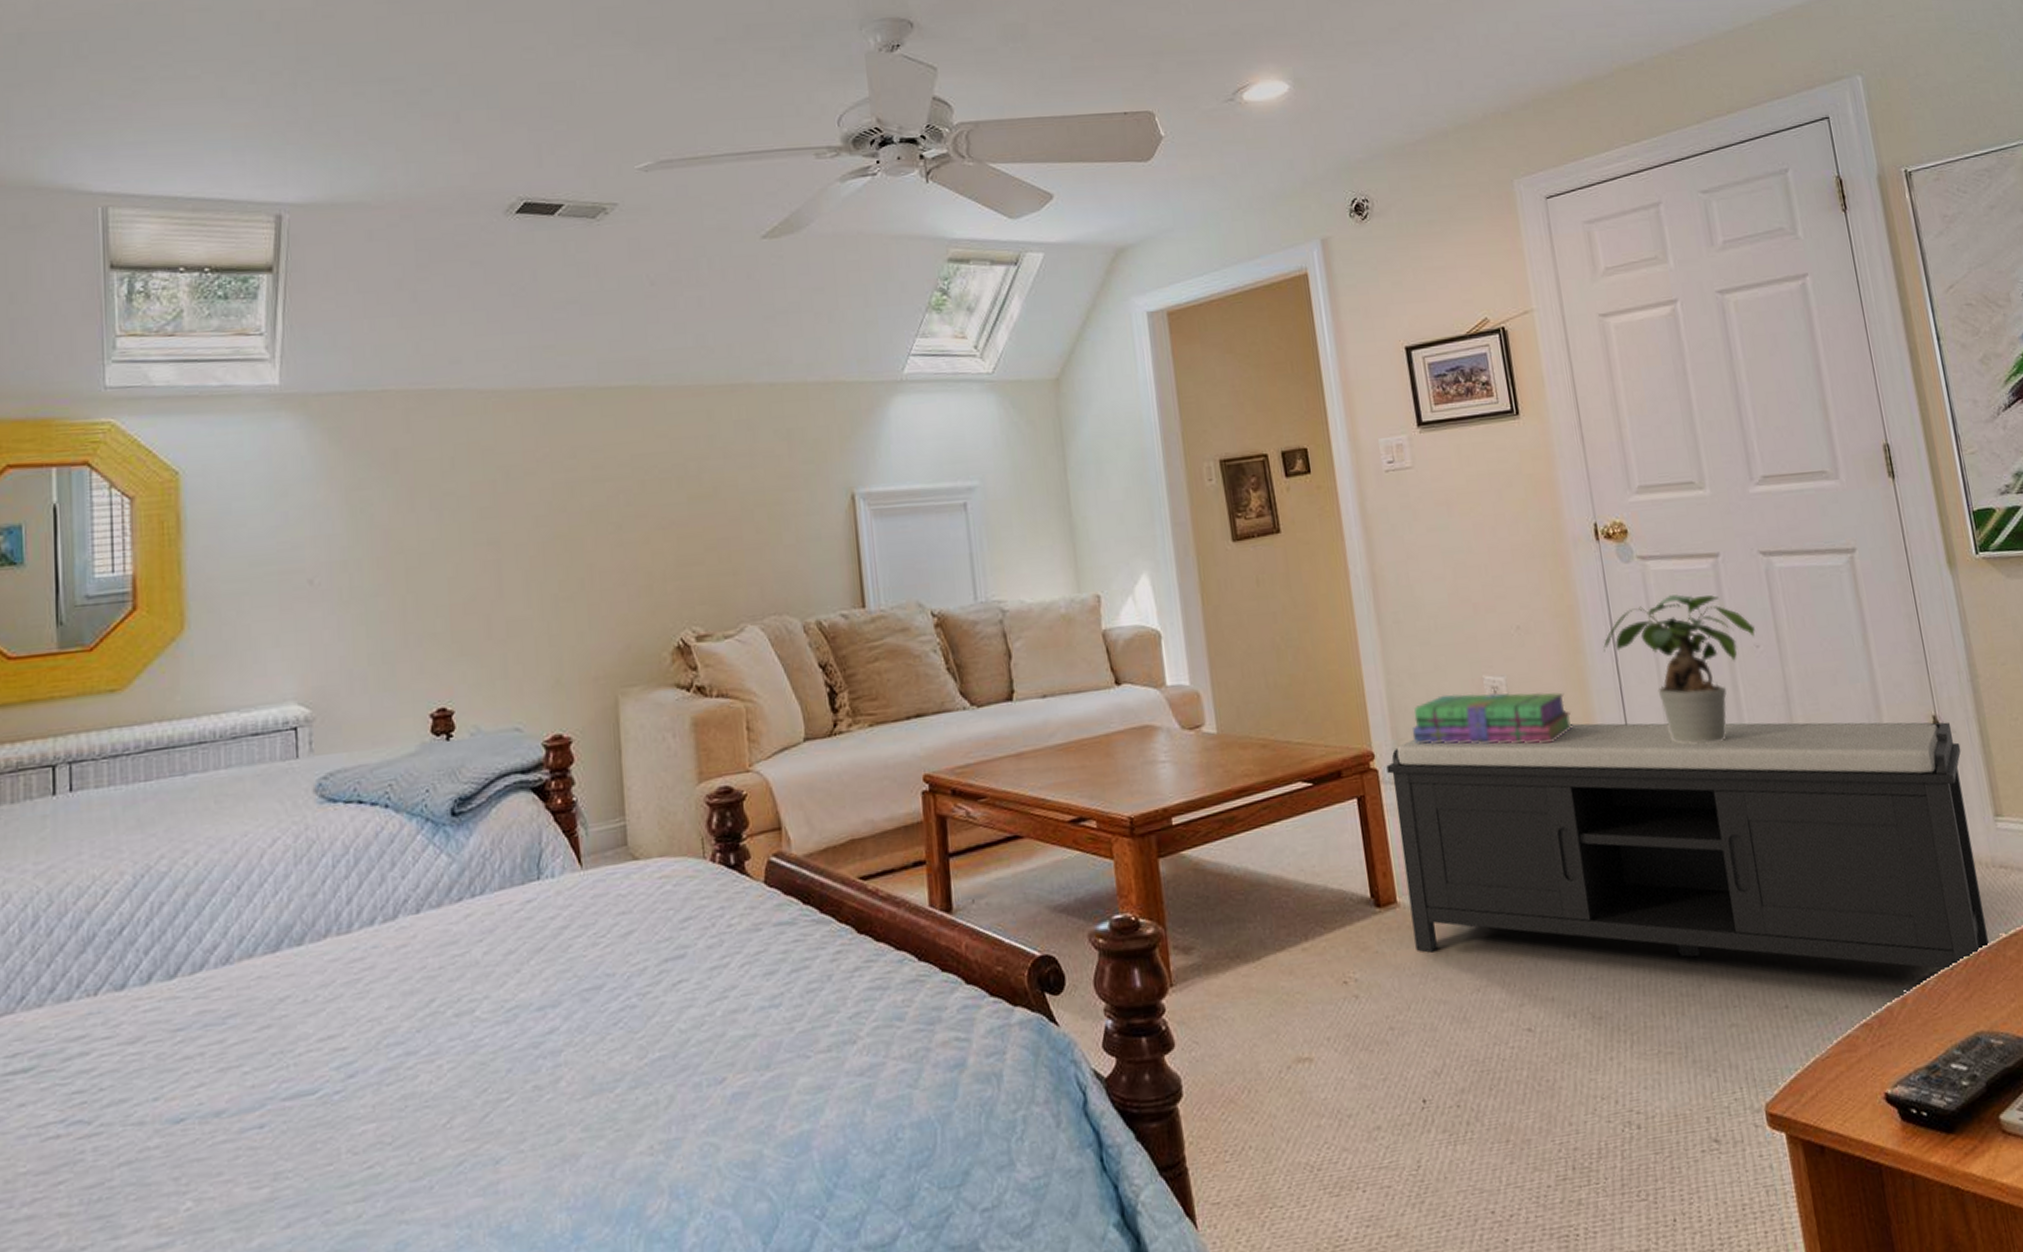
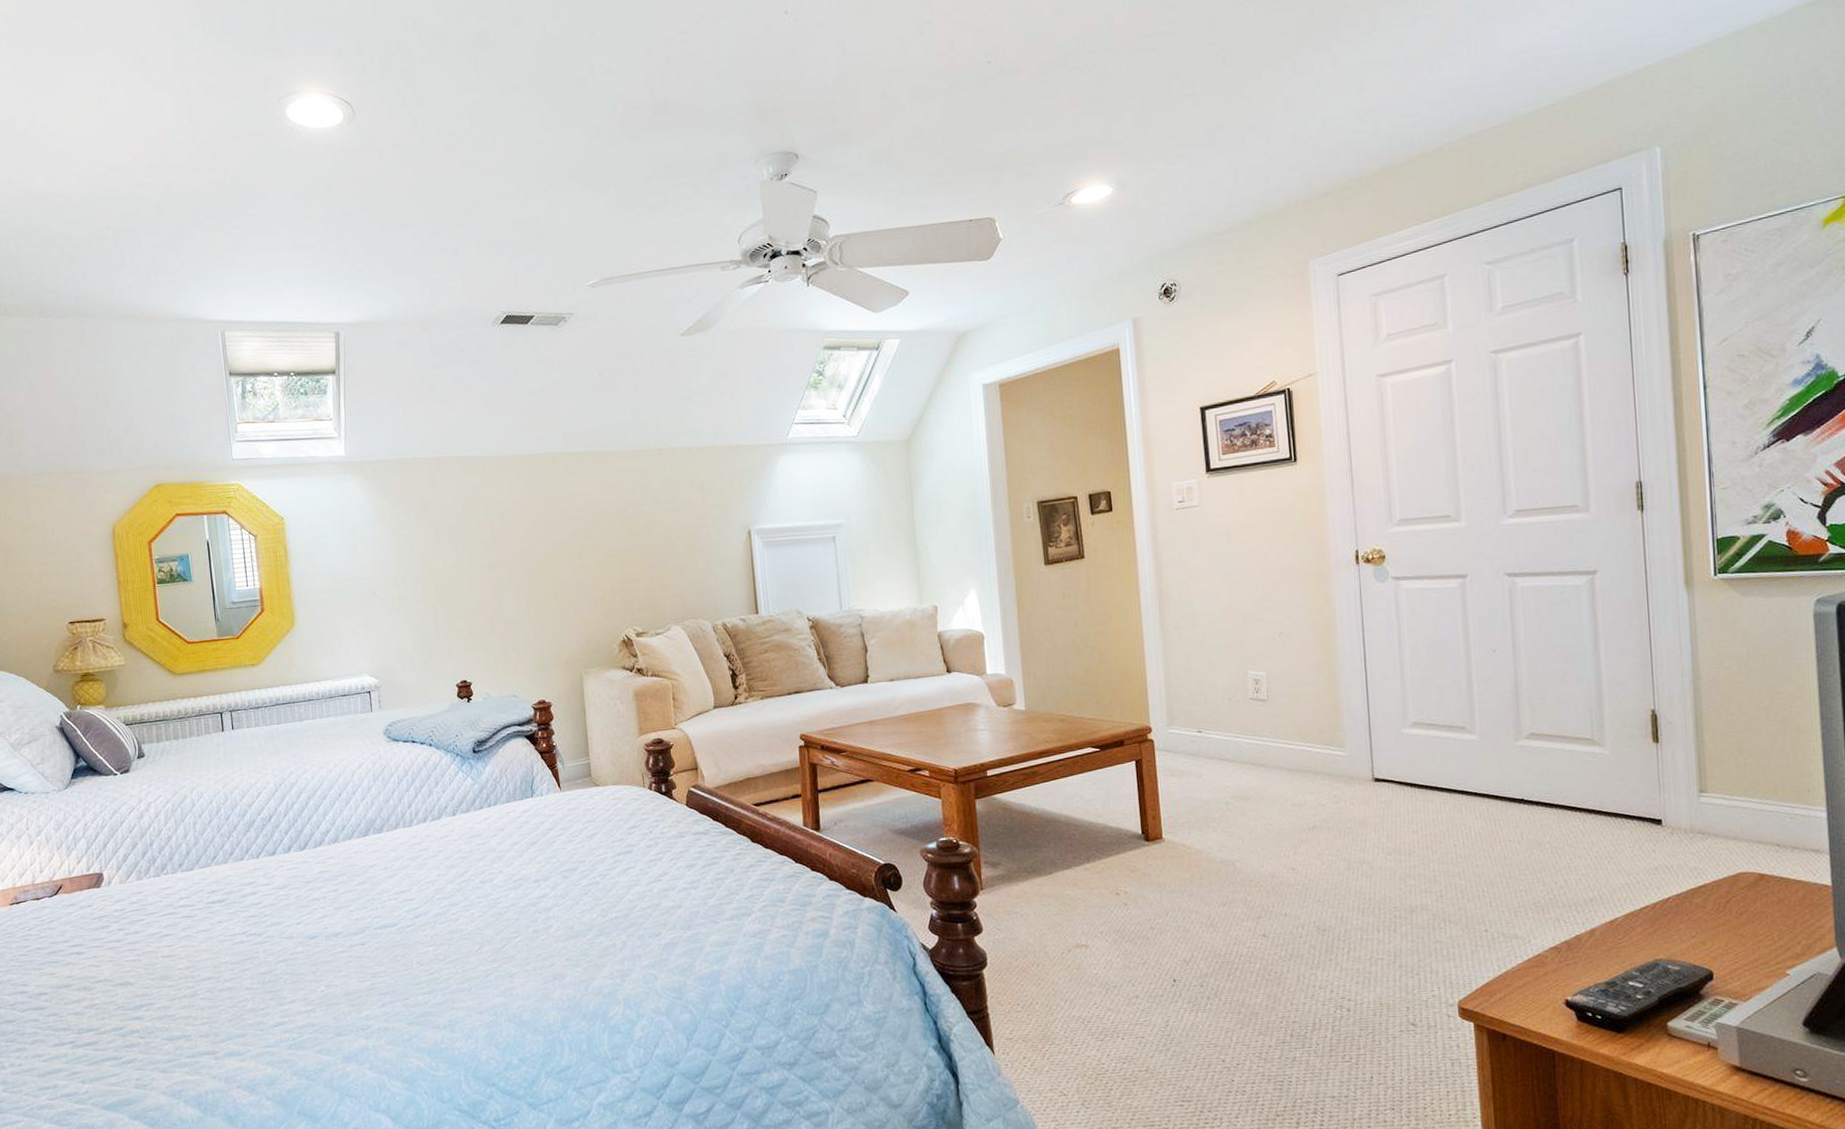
bench: present [1386,722,1989,970] -> none [1161,709,1678,911]
stack of books: present [1412,692,1572,744] -> none [1184,683,1321,724]
potted plant: present [1603,594,1755,744] -> none [1354,608,1493,727]

